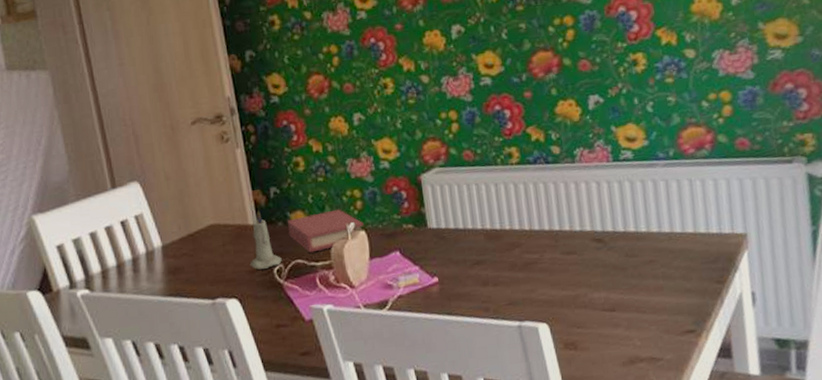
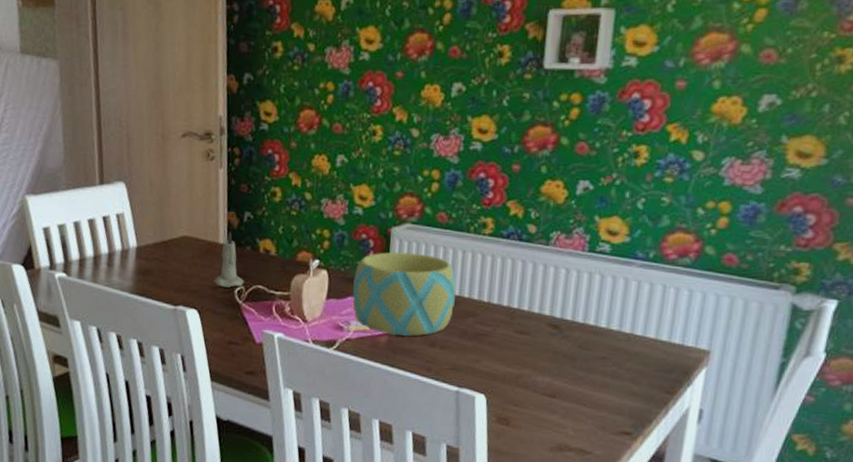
book: present [287,209,364,253] -> none [254,245,327,281]
bowl: none [393,195,498,283] -> present [352,252,456,336]

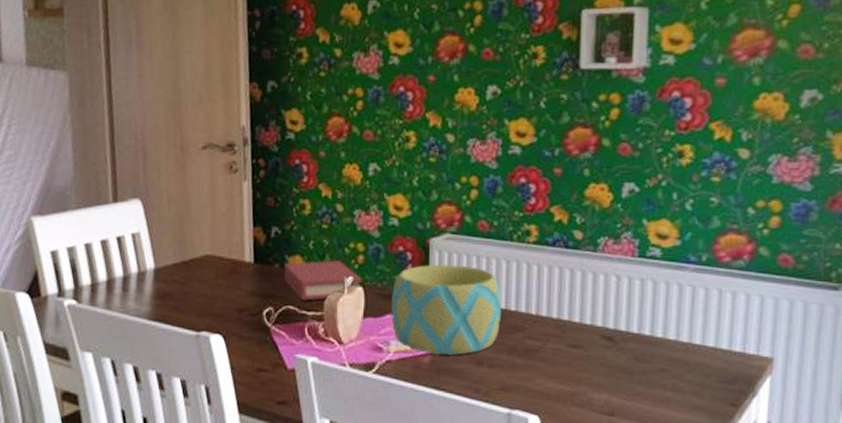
candle: present [215,231,244,288] -> none [241,248,273,310]
book: none [254,245,327,281] -> present [283,260,362,301]

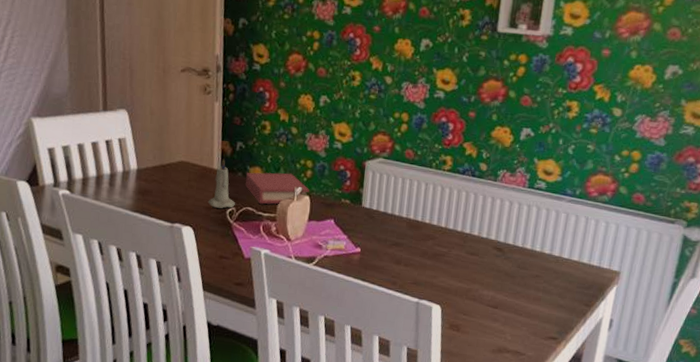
candle: none [241,248,273,310] -> present [208,158,235,209]
bowl: present [391,264,502,355] -> none [331,182,419,255]

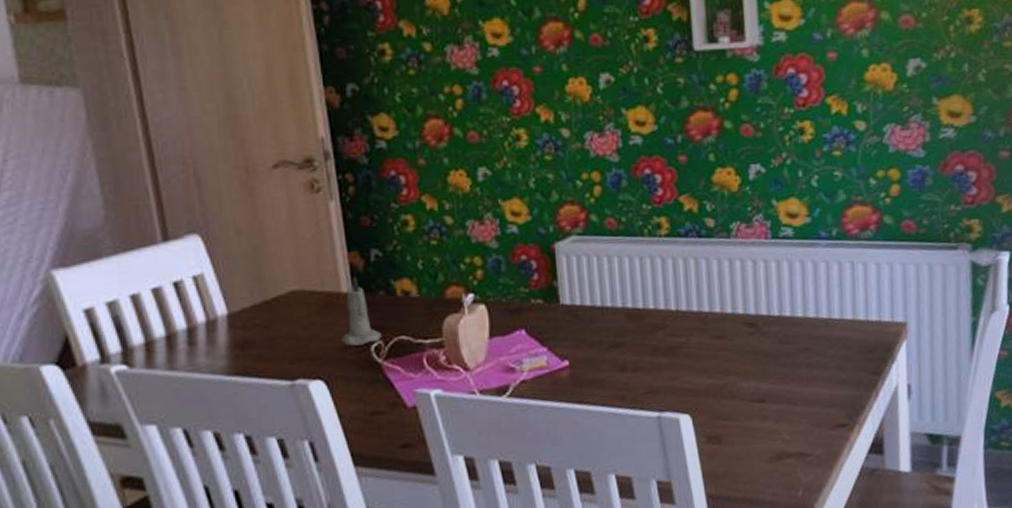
book: present [245,172,309,205] -> none [390,278,484,329]

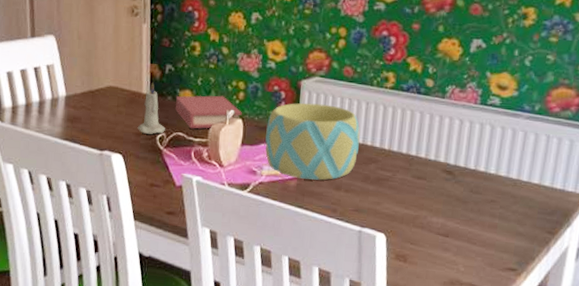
book: none [390,278,484,329] -> present [175,95,242,129]
bowl: none [519,267,640,367] -> present [265,102,360,180]

